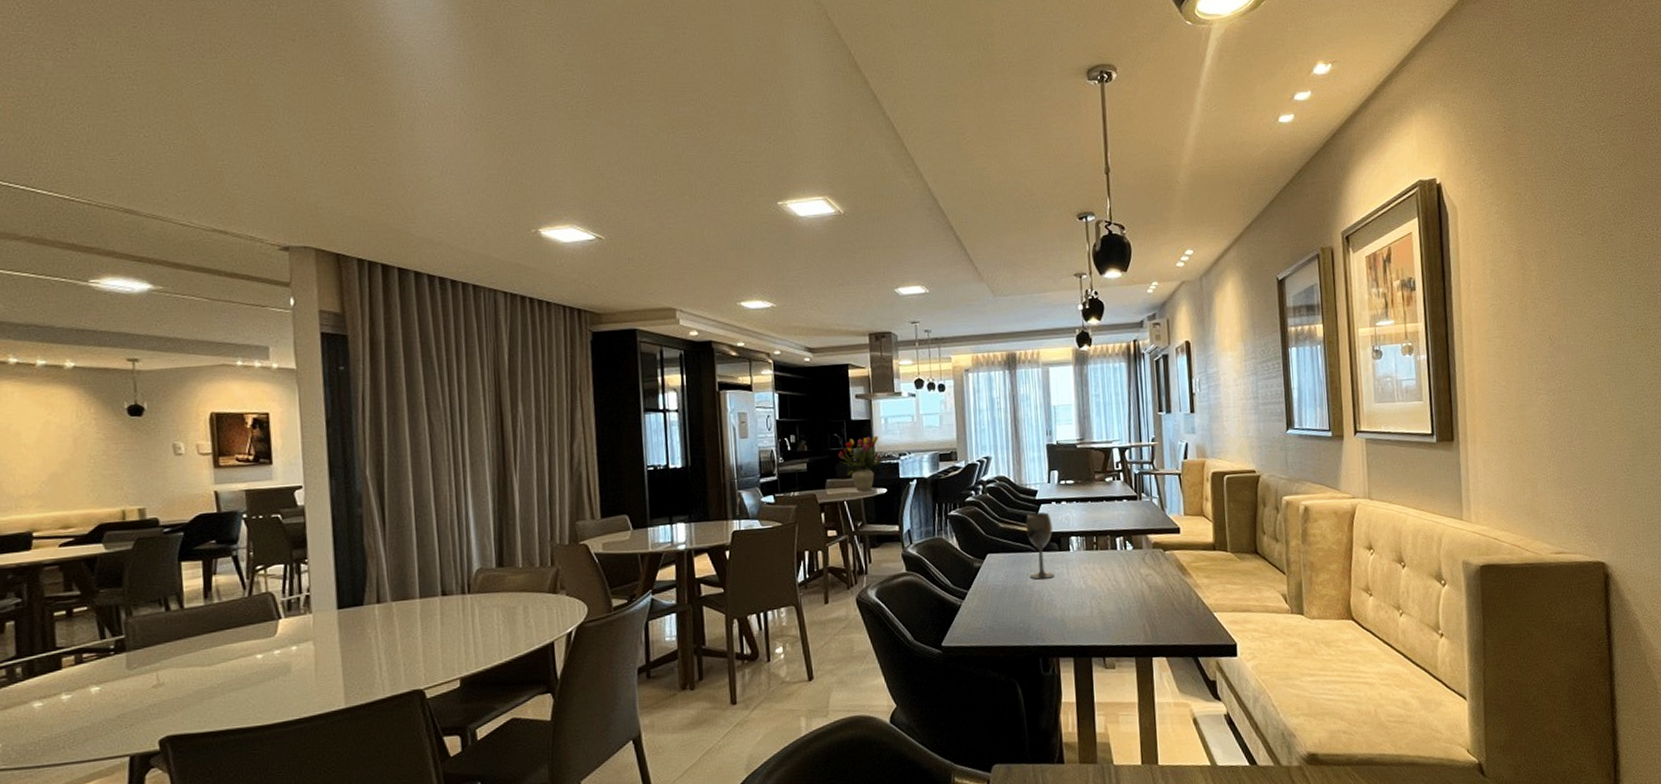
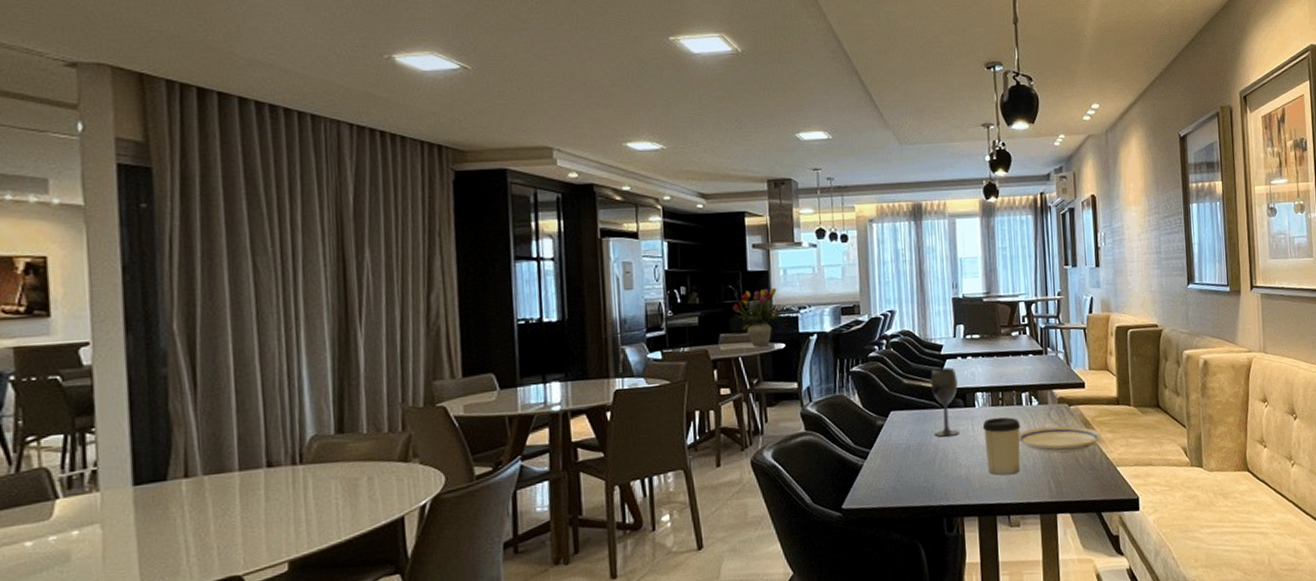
cup: none [1077,561,1116,618] -> present [982,417,1021,476]
plate: none [1113,570,1198,597] -> present [1019,426,1102,453]

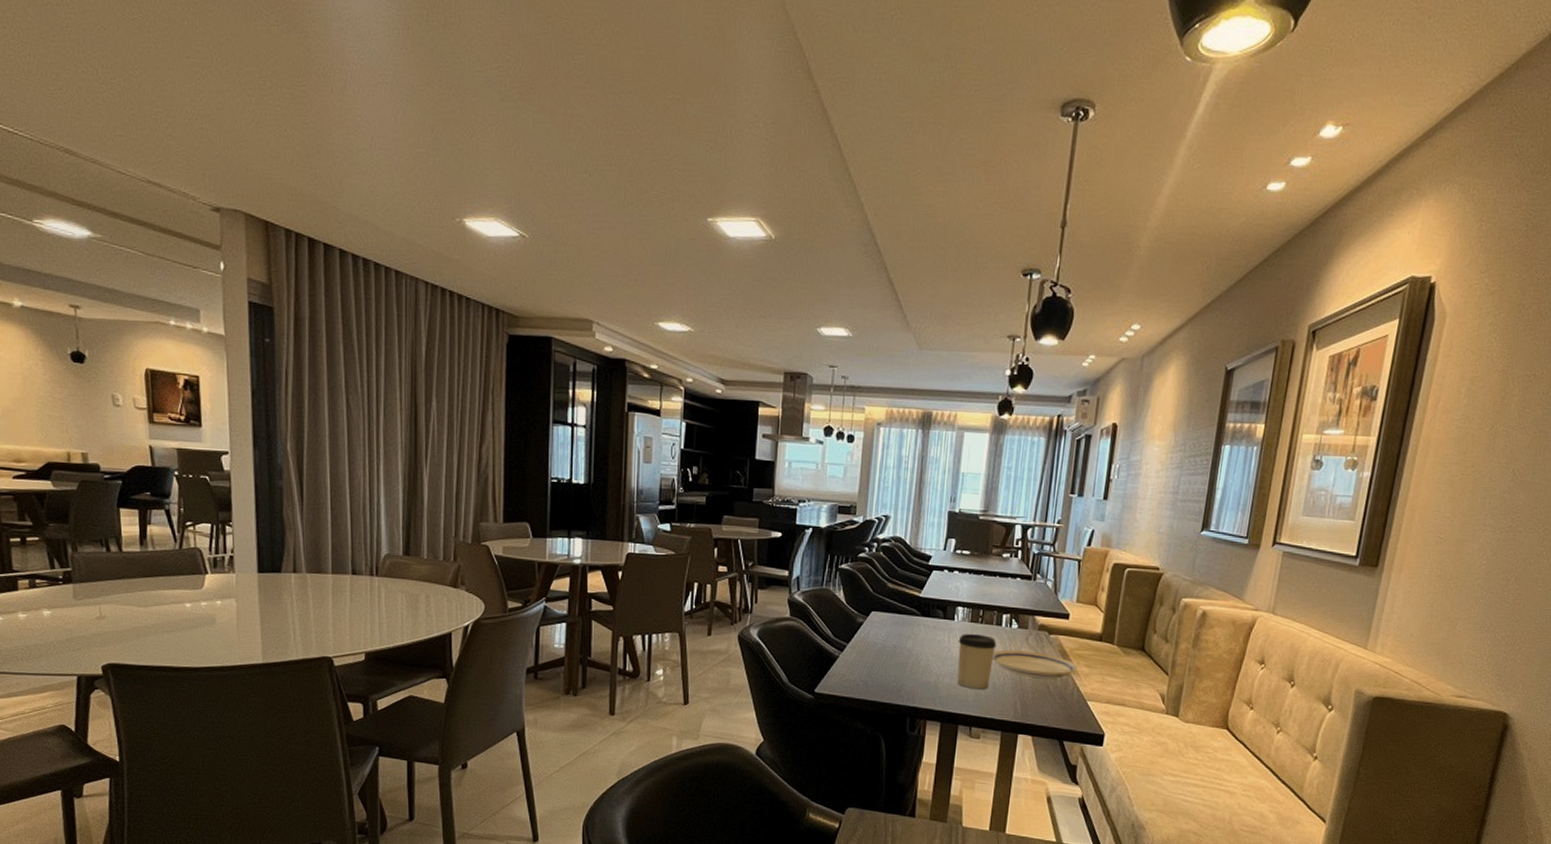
flower arrangement: present [733,287,781,347] -> none [738,478,782,533]
wine glass: present [930,367,959,437] -> none [911,578,941,644]

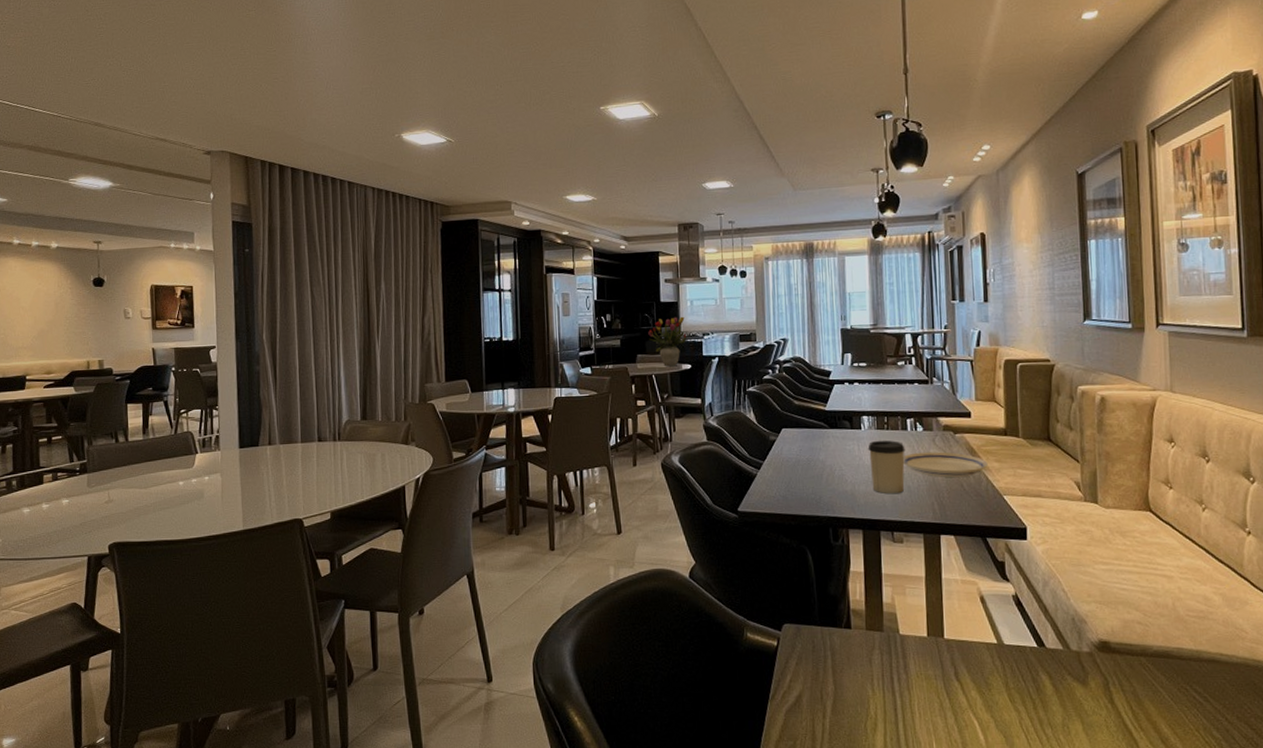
flower arrangement: none [738,478,782,533] -> present [648,316,688,367]

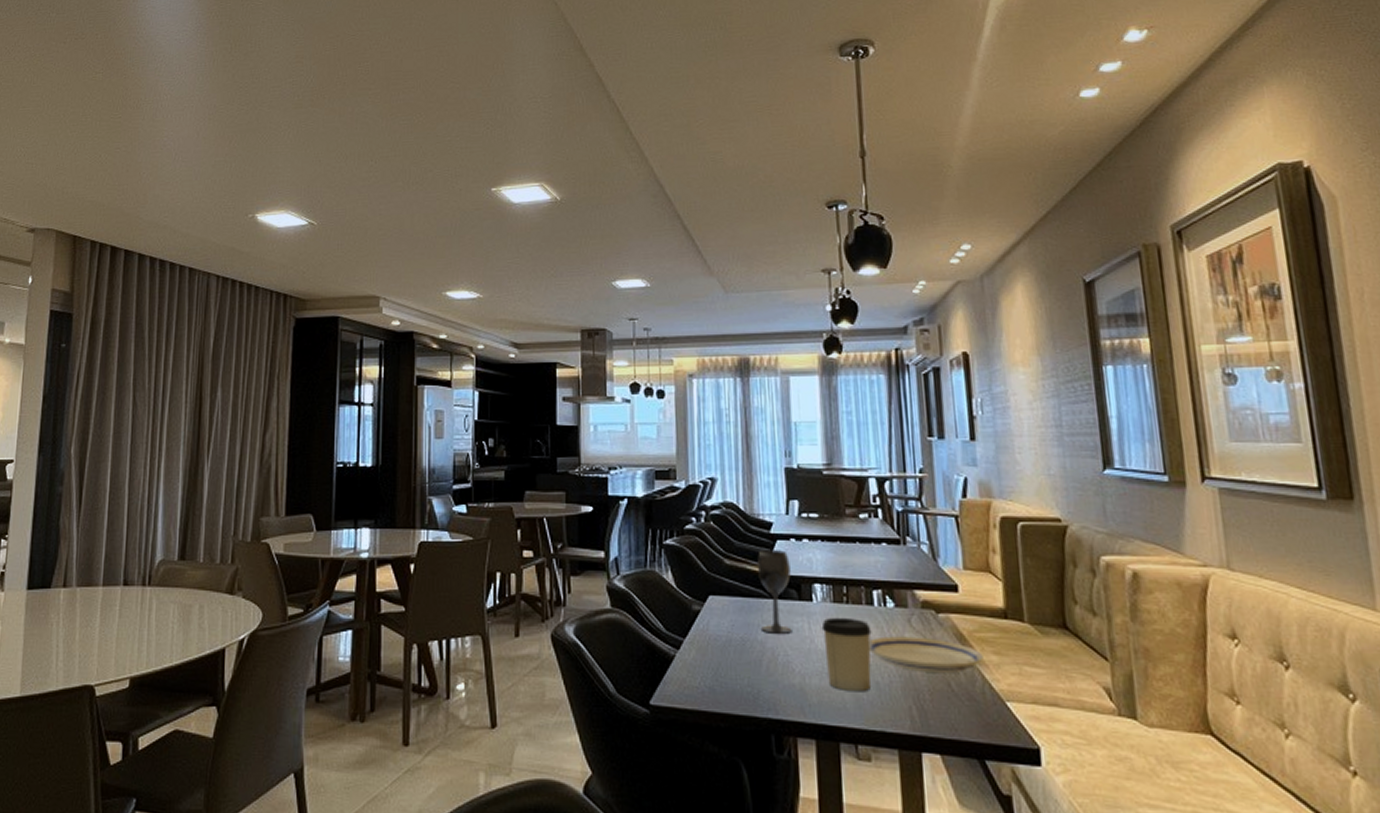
flower arrangement: present [648,316,688,367] -> none [540,444,590,508]
wine glass: none [819,392,846,455] -> present [756,550,792,634]

